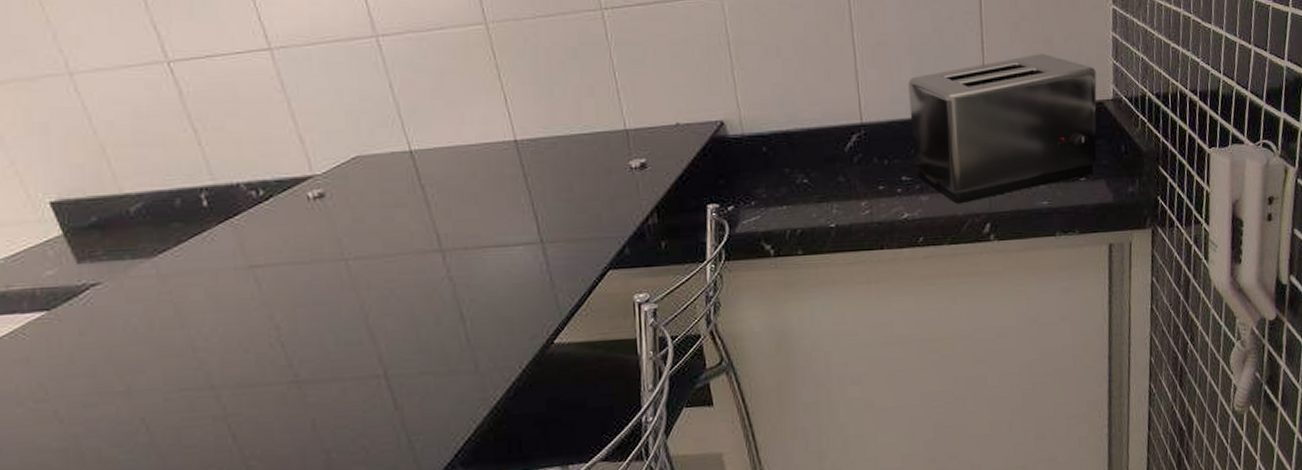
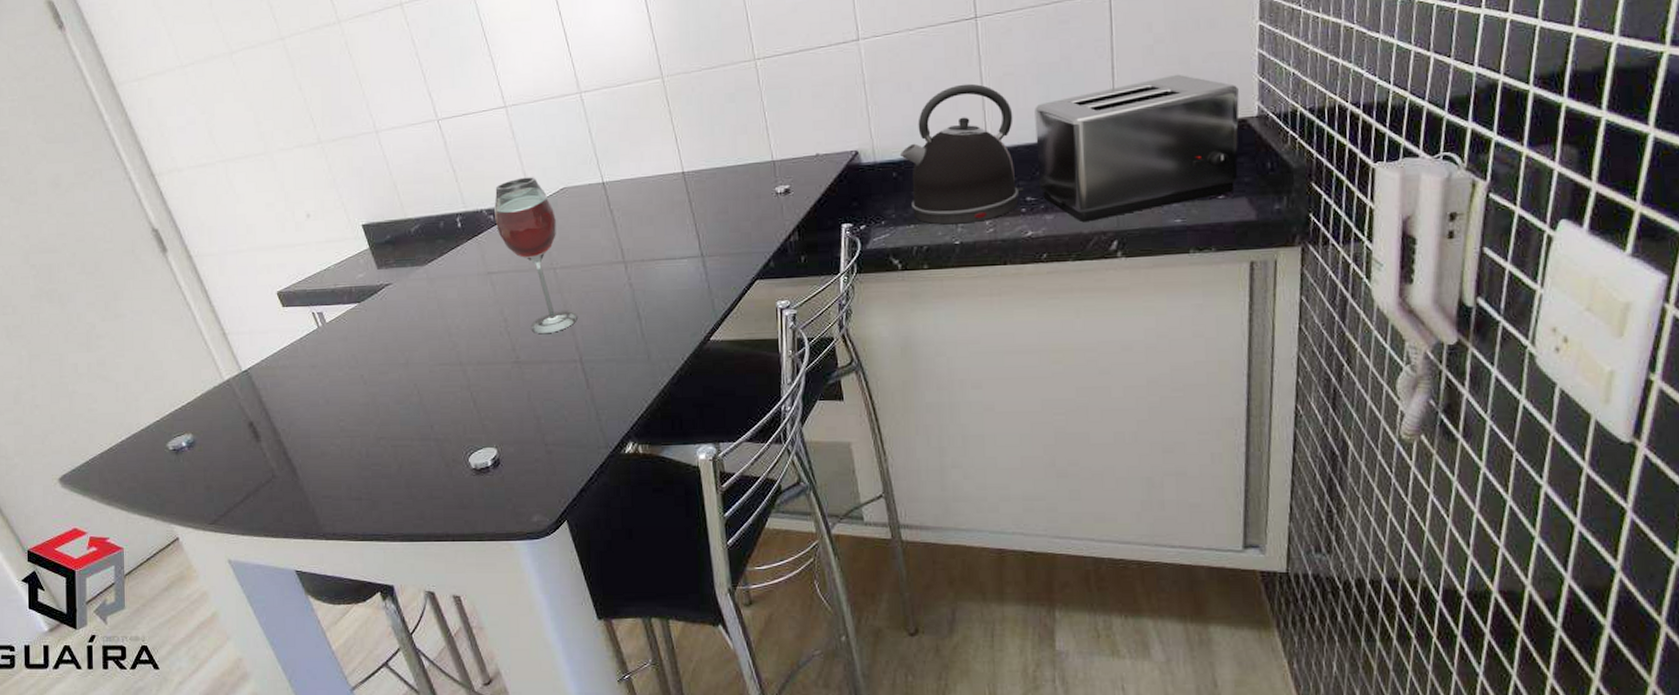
wineglass: none [257,142,380,344] -> present [494,177,577,334]
kettle: none [769,51,899,206] -> present [899,83,1024,225]

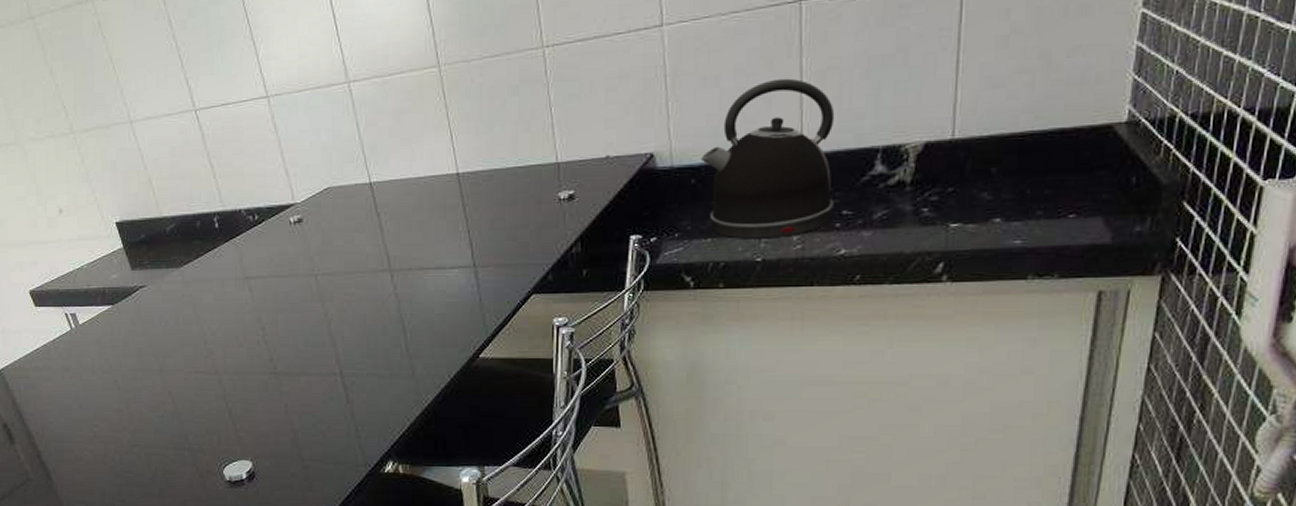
wineglass: present [494,177,577,334] -> none [254,175,339,345]
toaster: present [1035,75,1239,221] -> none [858,71,1107,240]

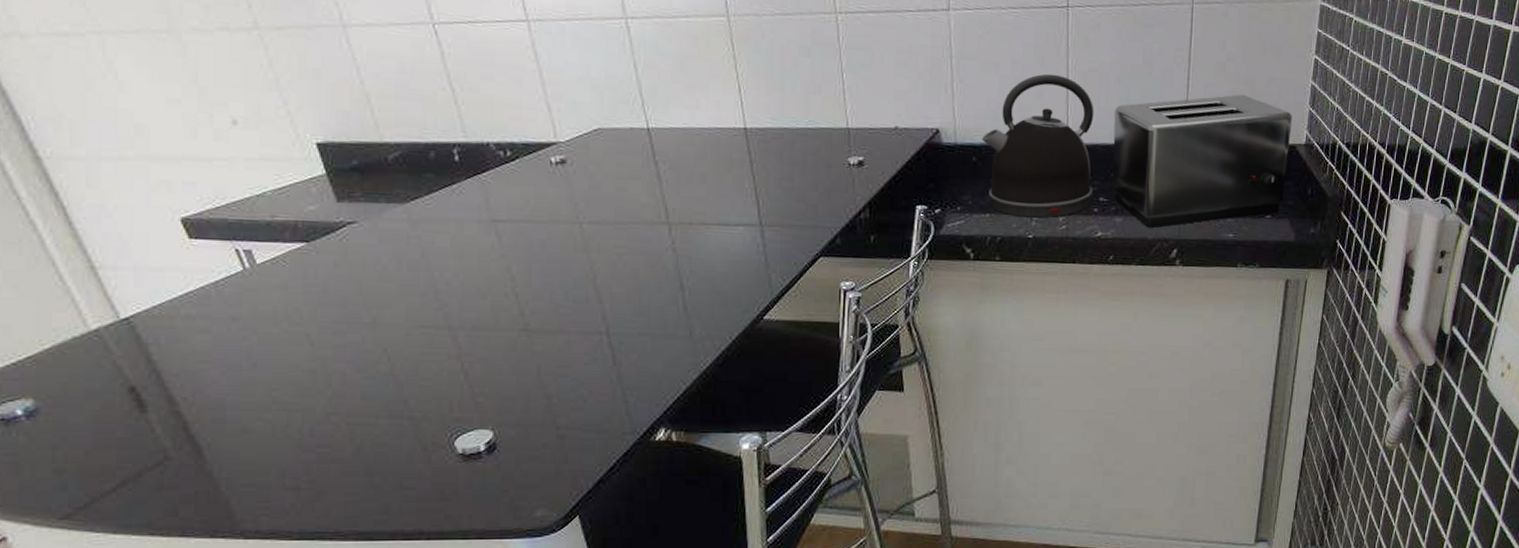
toaster: none [858,71,1107,240] -> present [1112,95,1292,228]

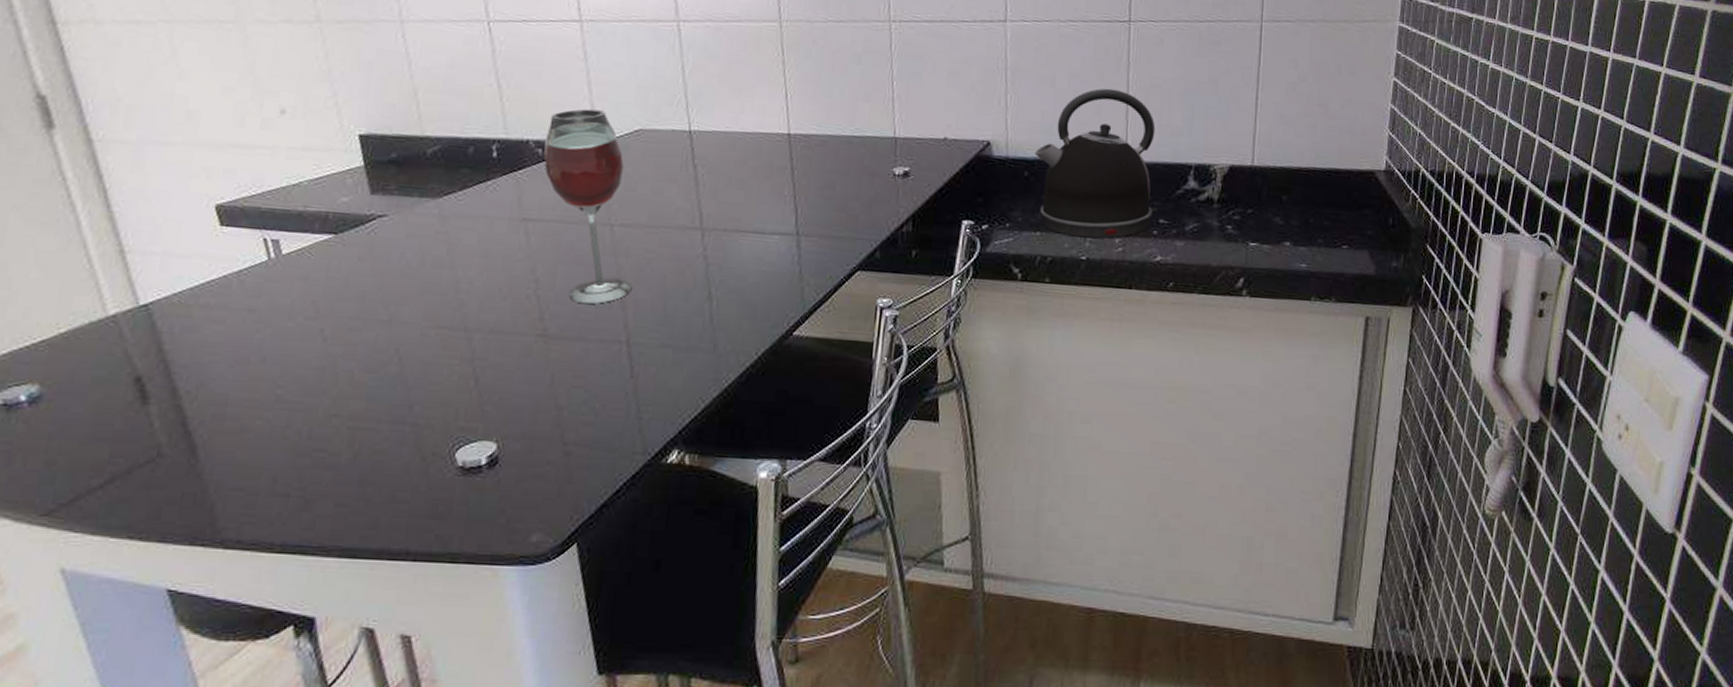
wineglass: none [505,110,606,299] -> present [543,109,632,305]
toaster: present [1112,95,1292,228] -> none [1174,116,1370,254]

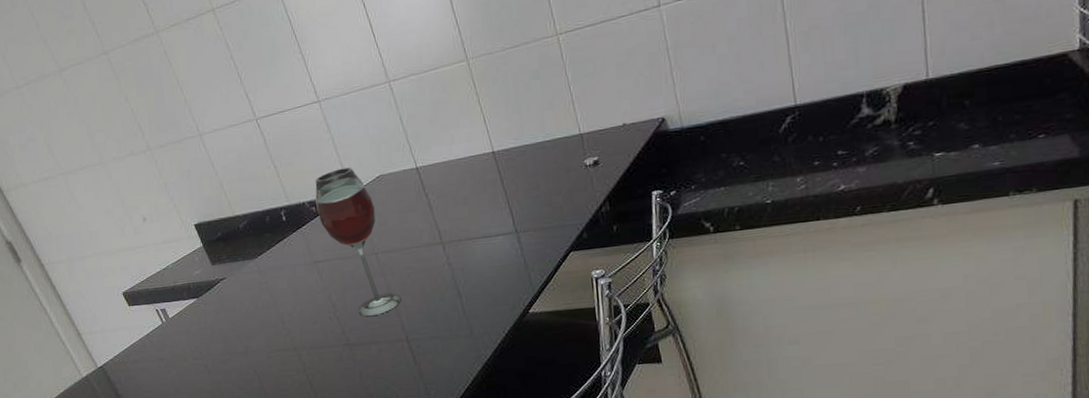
kettle: present [1034,88,1158,239] -> none [706,40,835,185]

